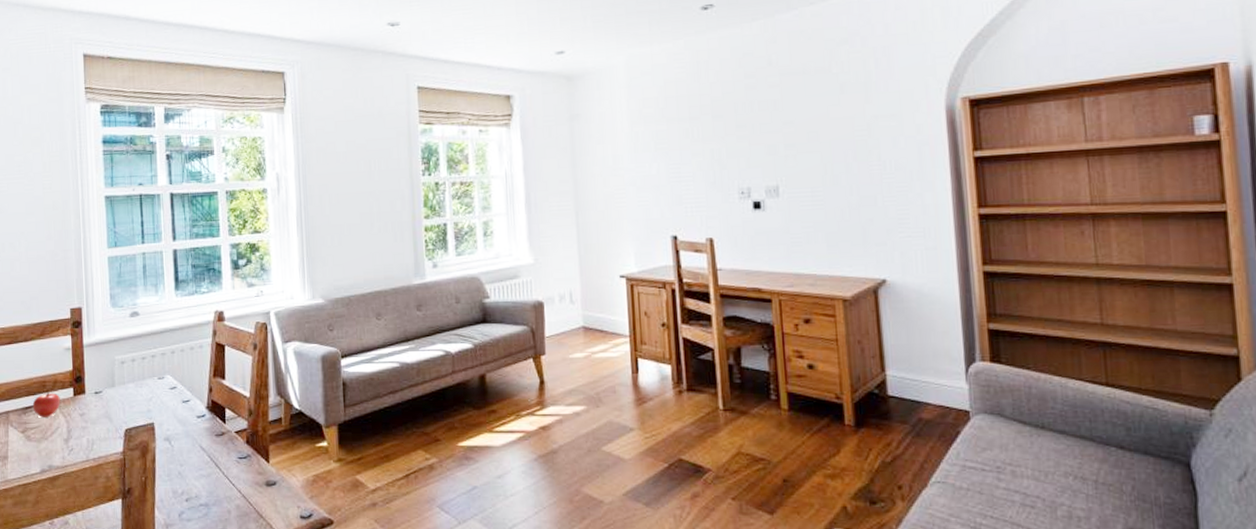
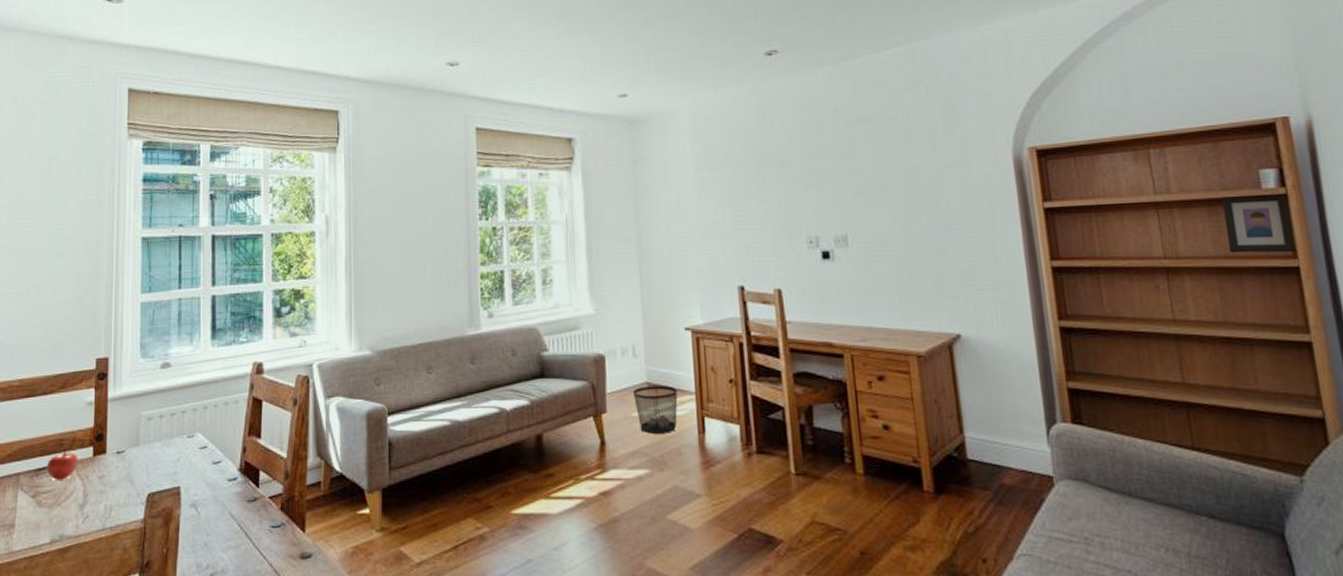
waste bin: none [571,329,613,374] -> present [633,385,678,434]
picture frame: none [1154,140,1225,199] -> present [1222,194,1296,253]

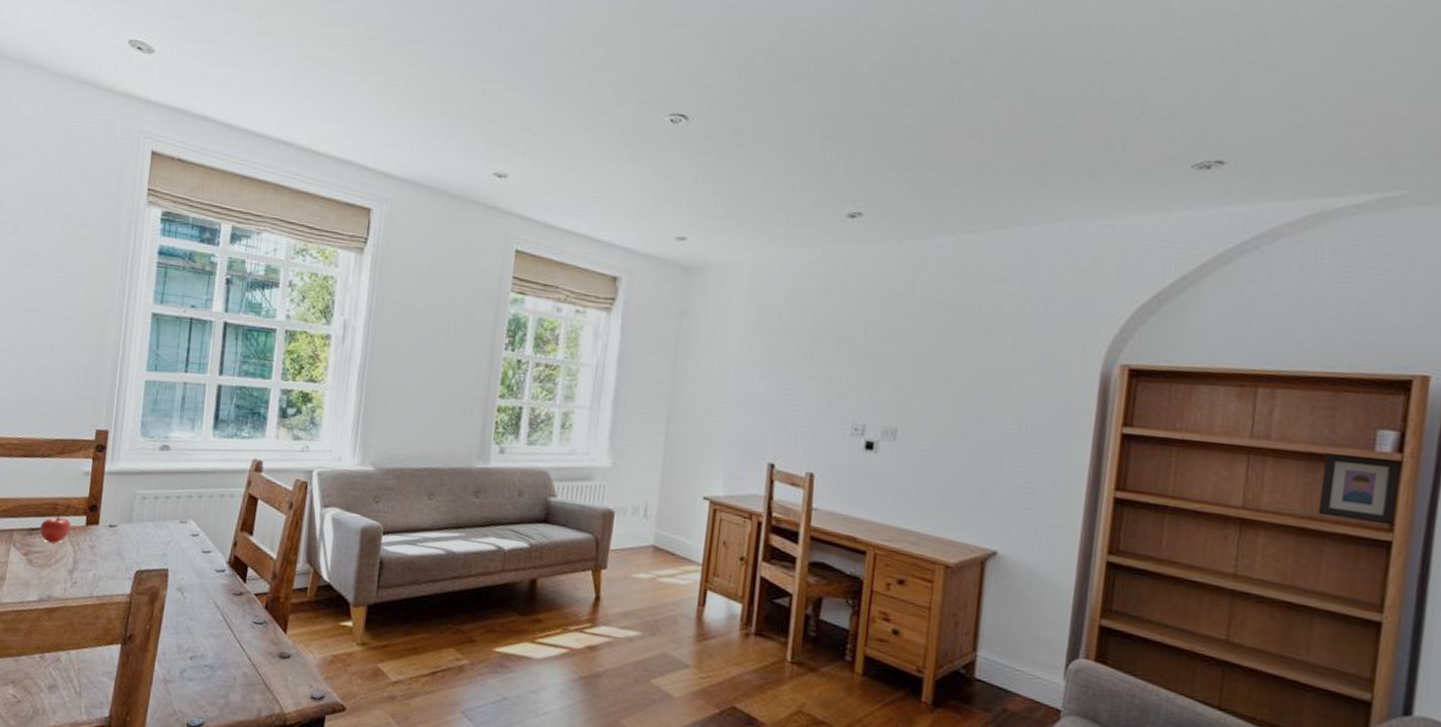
waste bin: present [633,385,678,434] -> none [637,549,684,600]

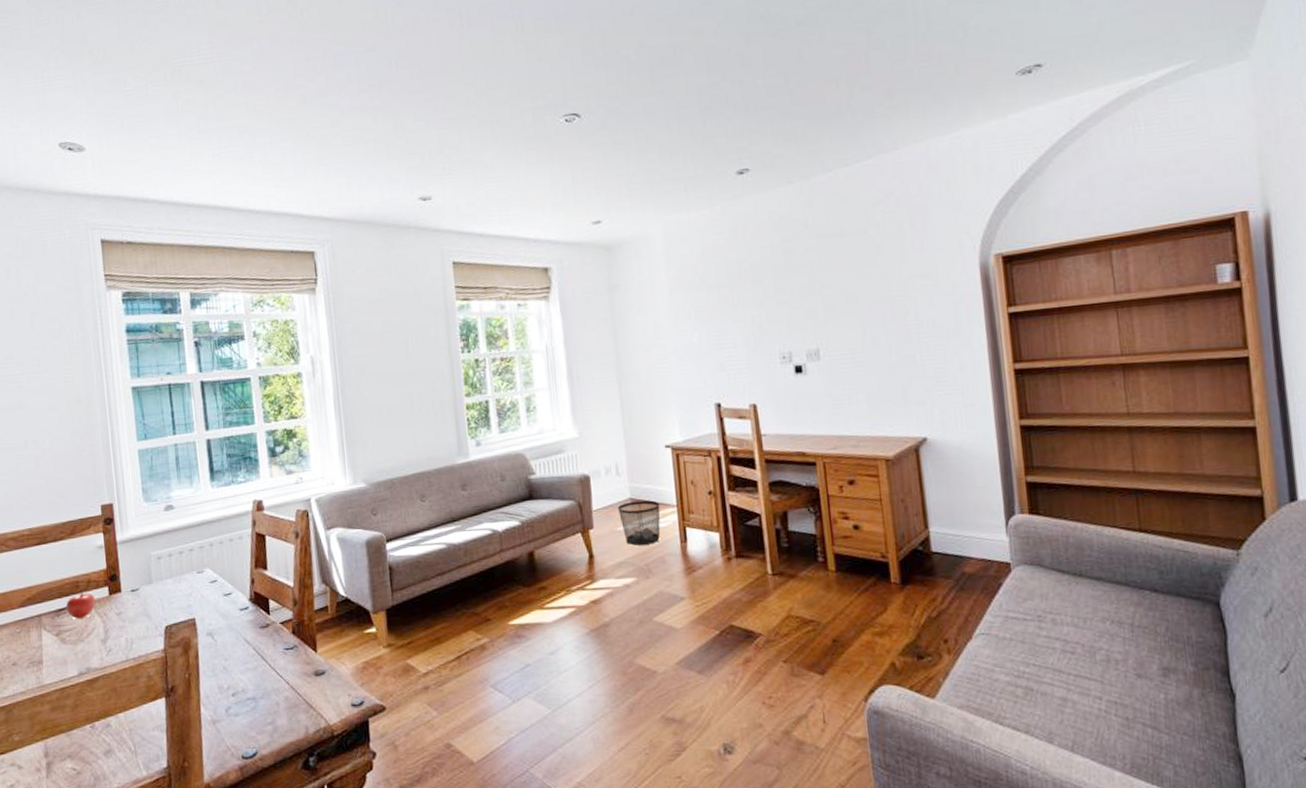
waste bin: none [637,549,684,600] -> present [618,500,661,546]
picture frame: present [1317,453,1401,526] -> none [1179,288,1247,347]

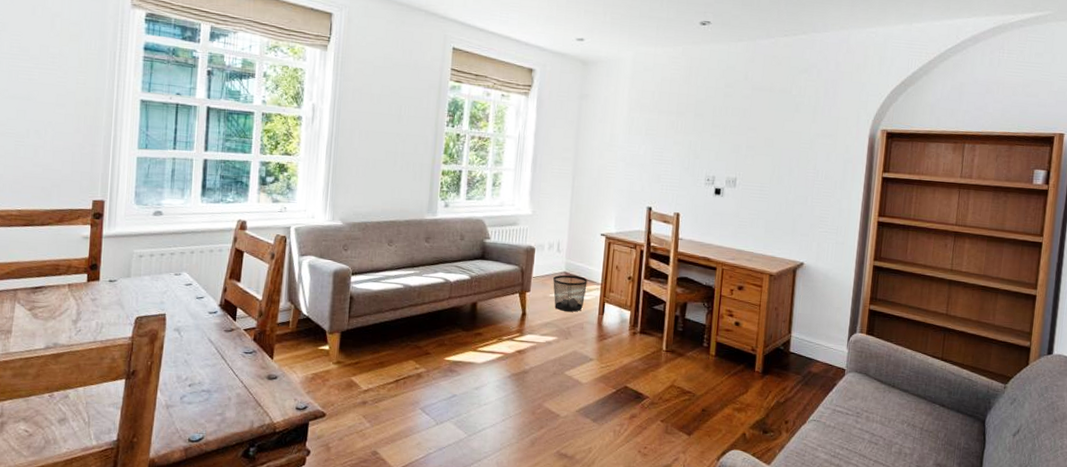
fruit: present [66,593,96,619] -> none [43,276,73,299]

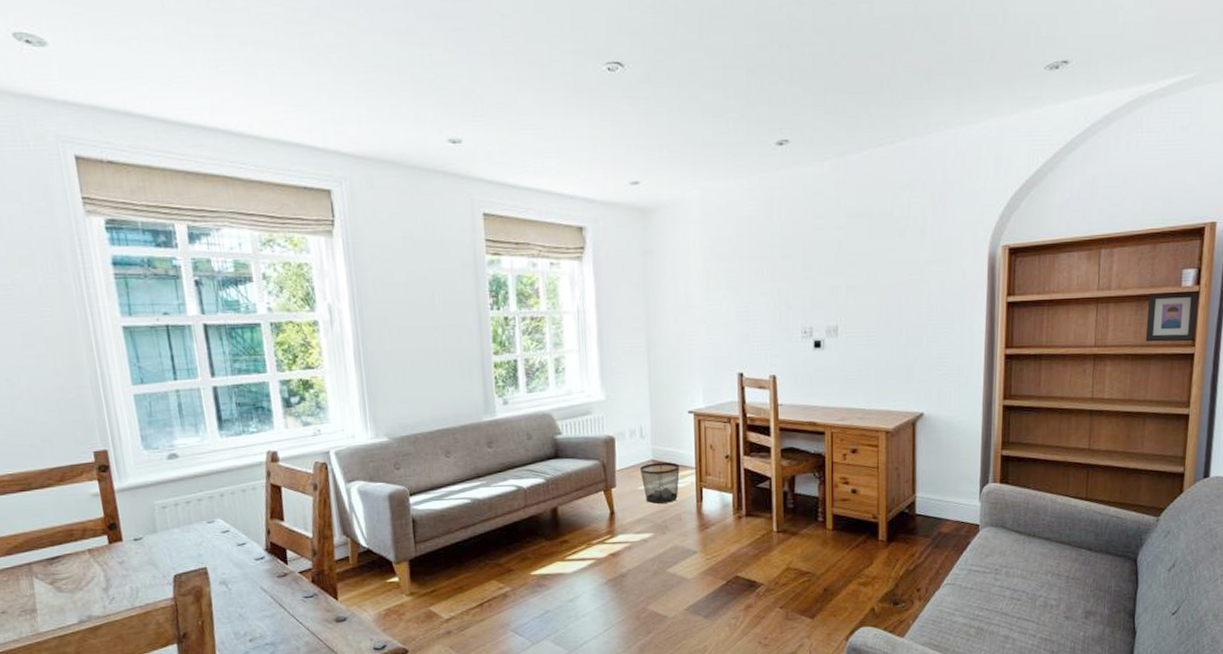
picture frame: none [1000,186,1048,232] -> present [1145,291,1199,342]

